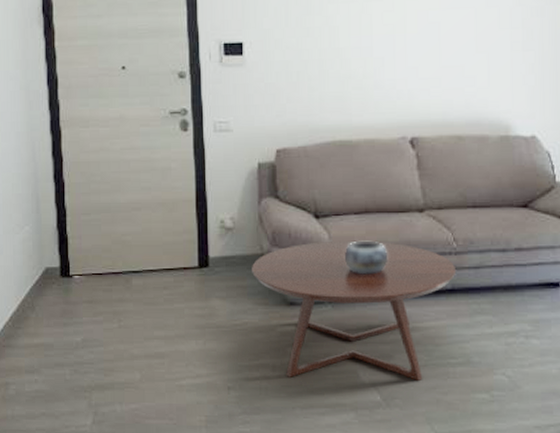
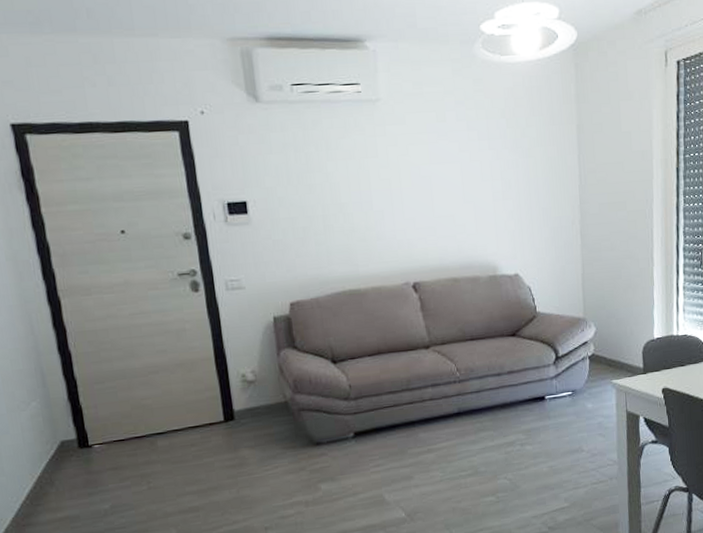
coffee table: present [252,240,455,381] -> none [277,378,460,510]
decorative bowl: present [345,240,387,275] -> none [363,378,401,409]

